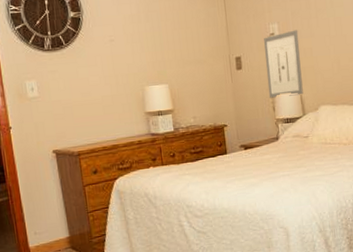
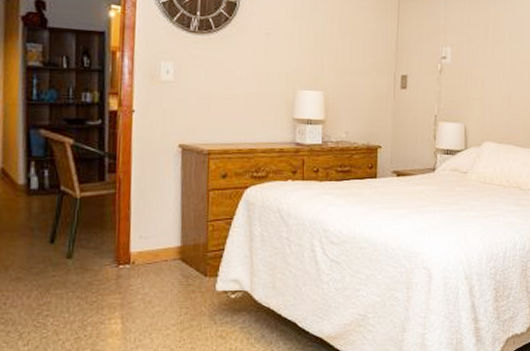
wall art: present [264,30,303,98] -> none [431,57,472,127]

